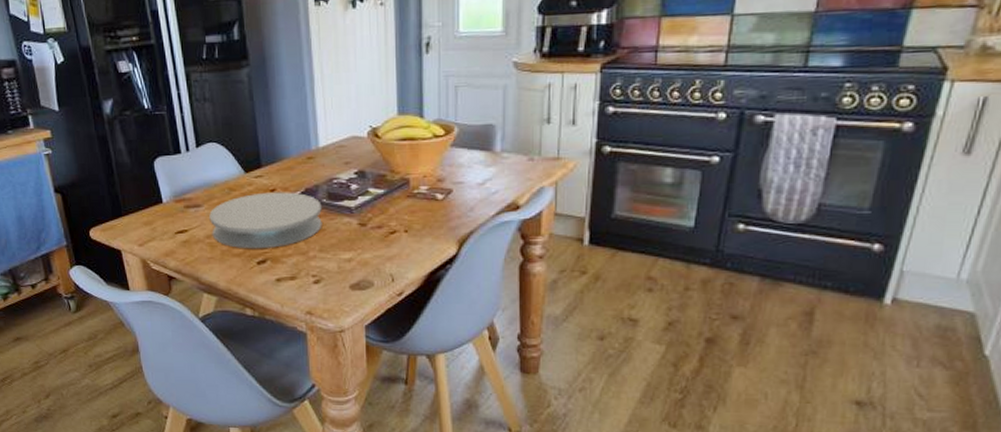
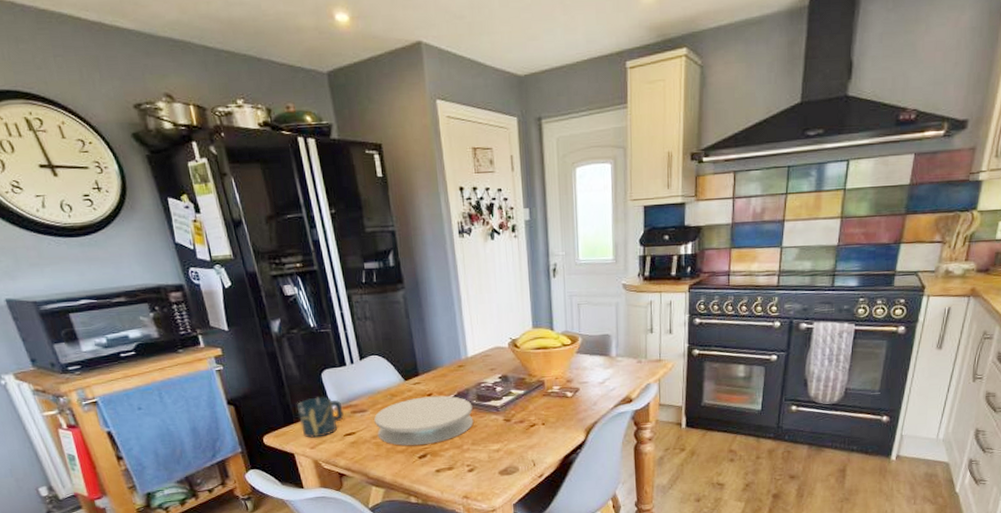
cup: none [127,188,176,234] -> present [297,396,344,438]

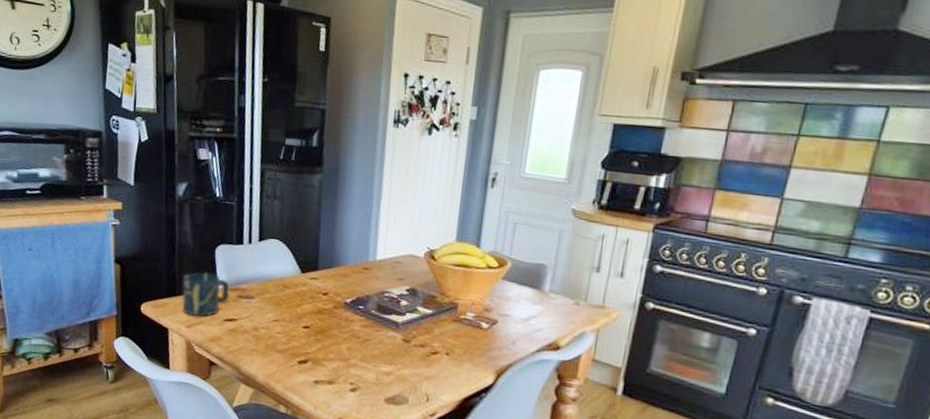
plate: present [374,395,474,446] -> none [259,294,370,350]

